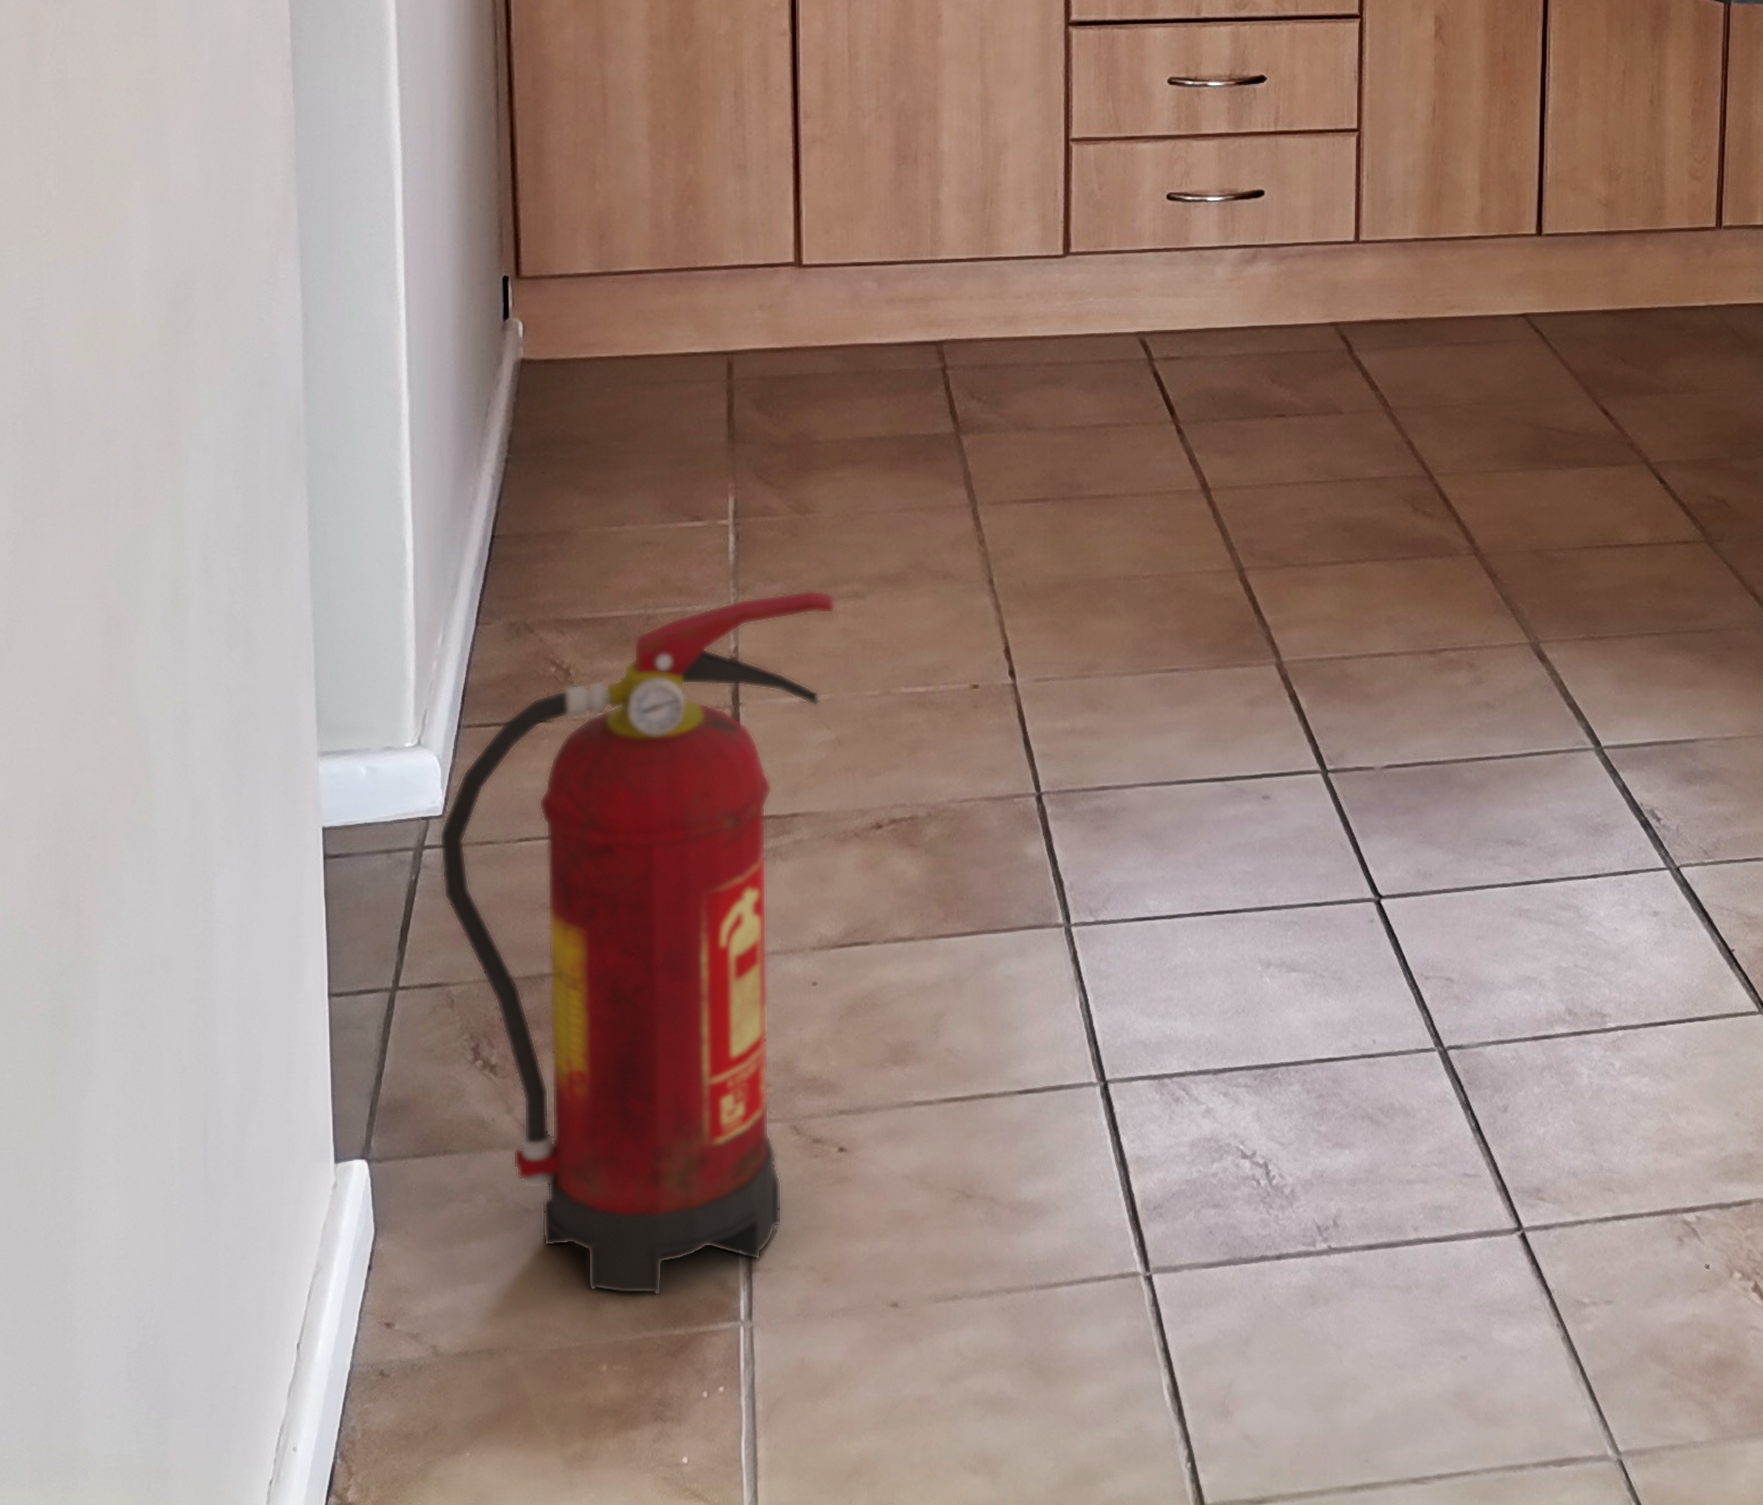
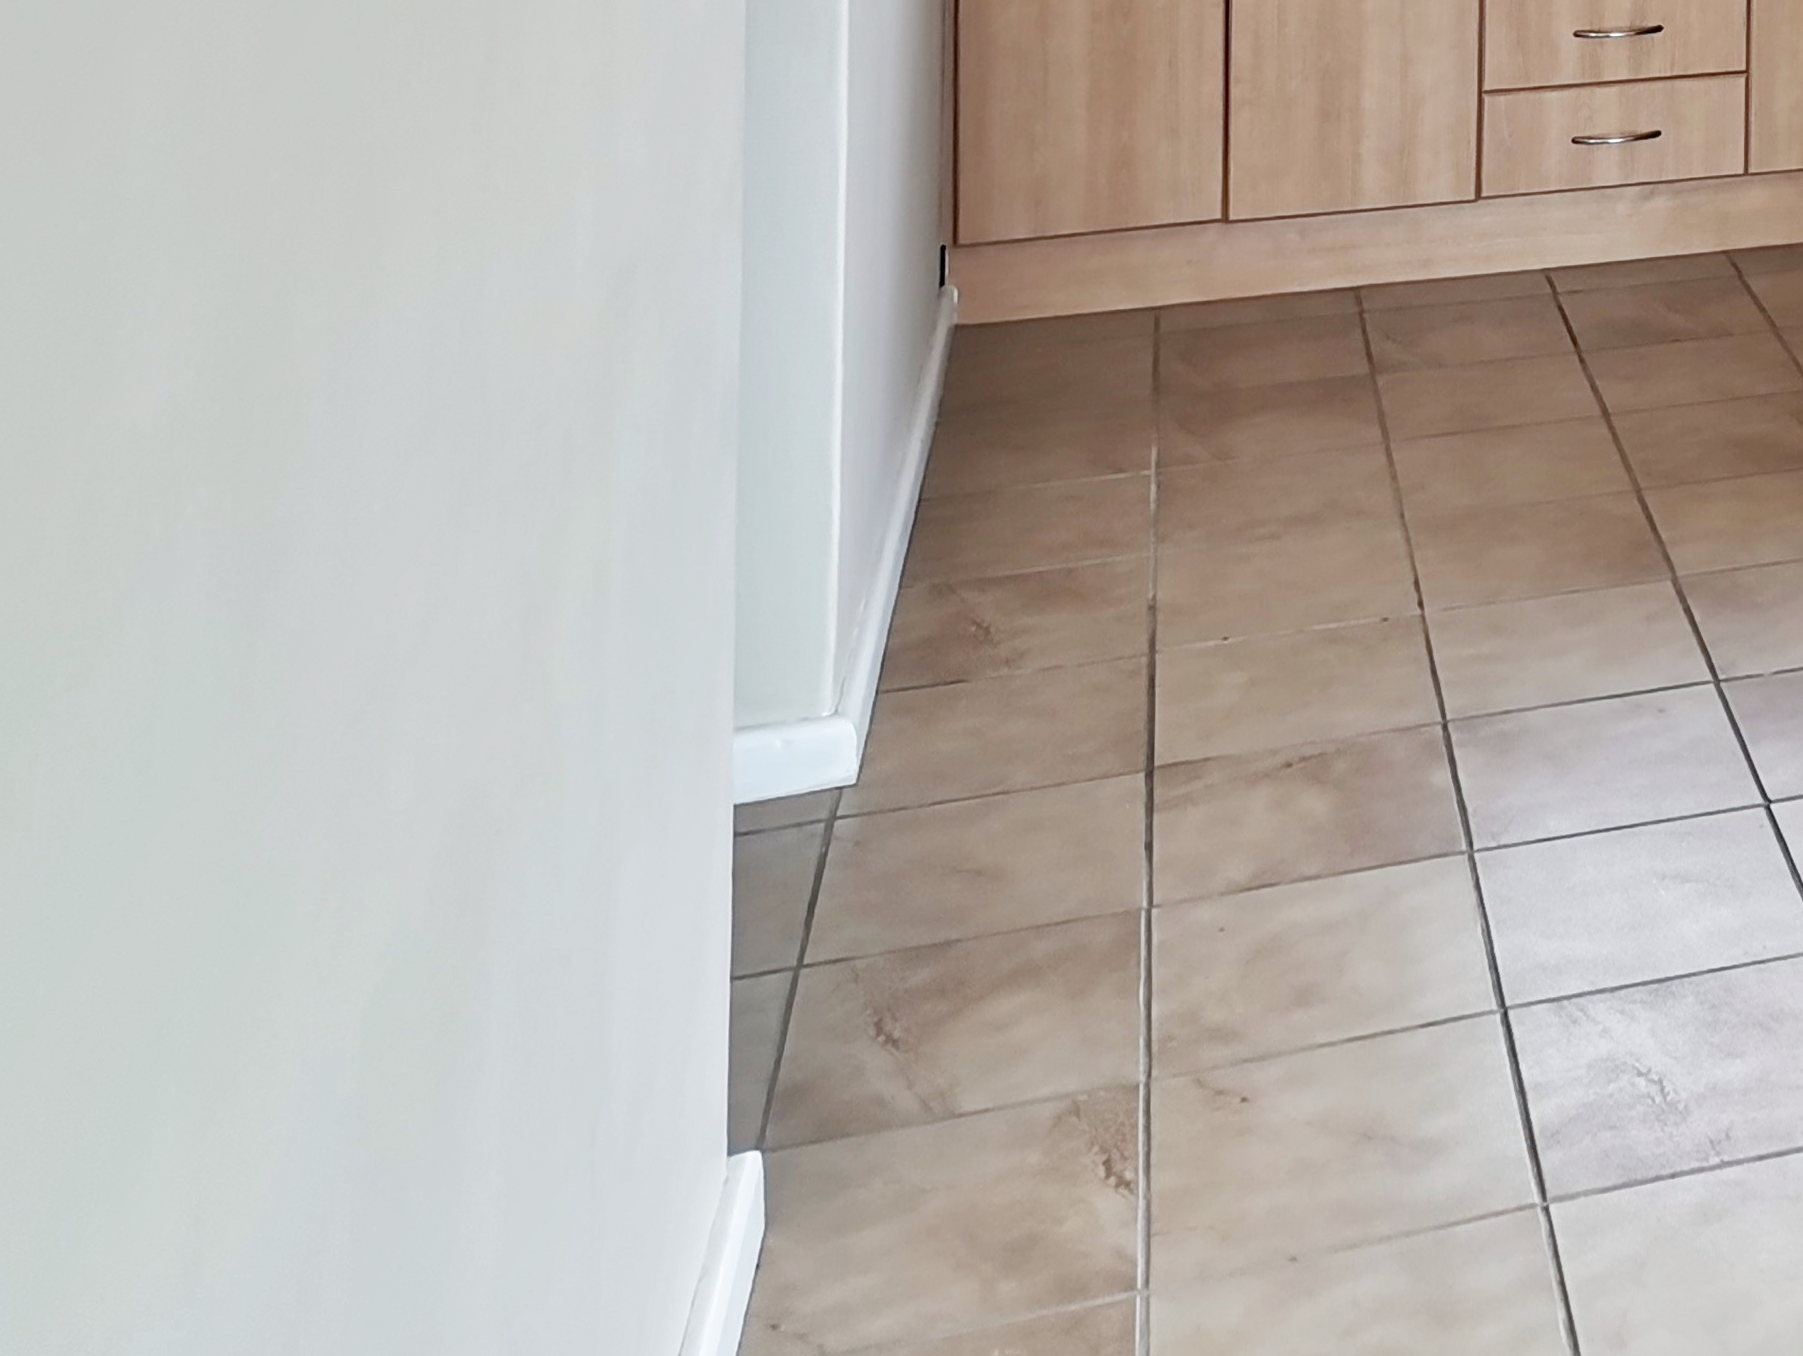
fire extinguisher: present [439,591,836,1296] -> none [851,534,1253,1272]

